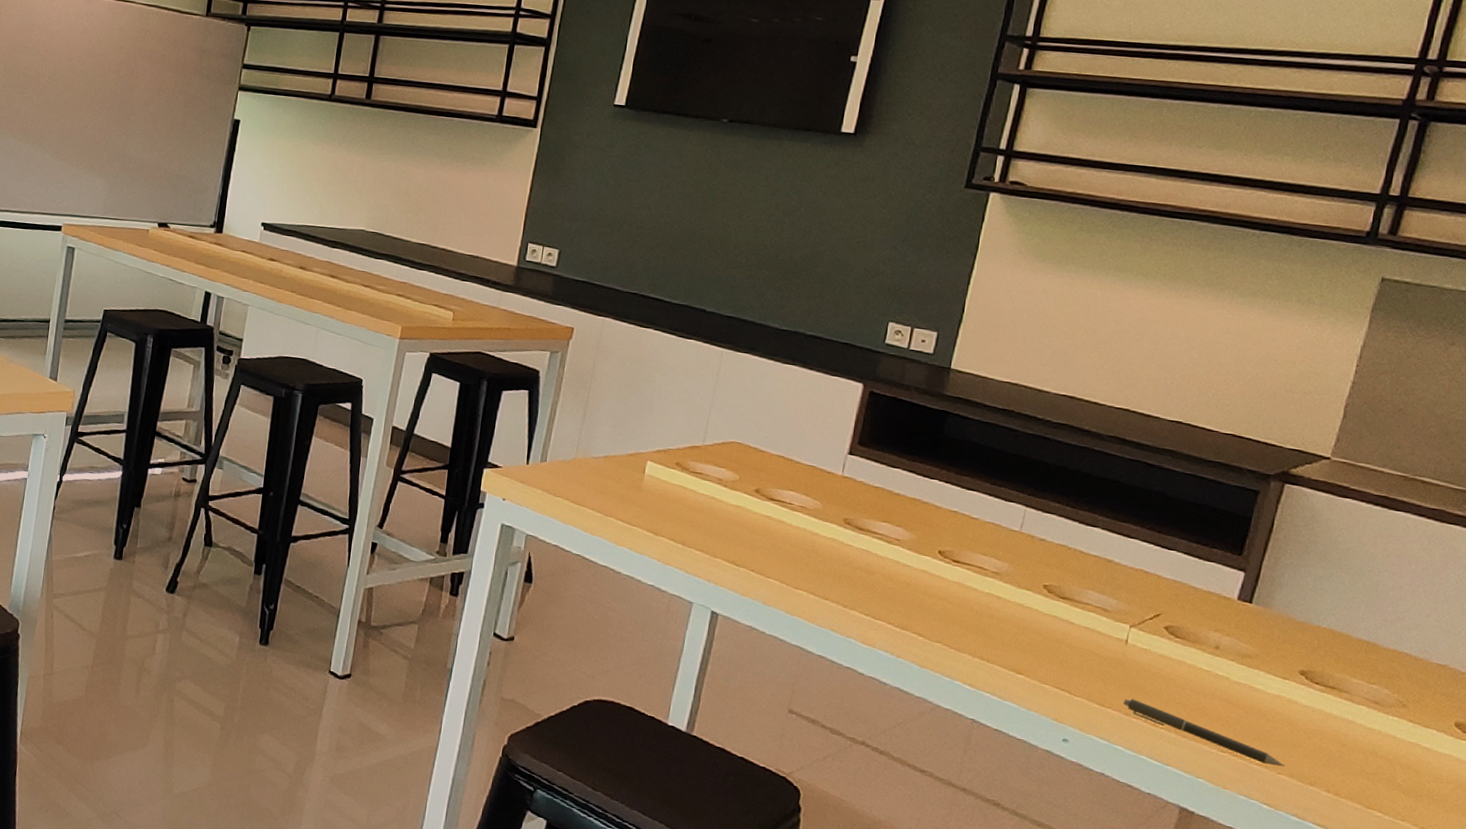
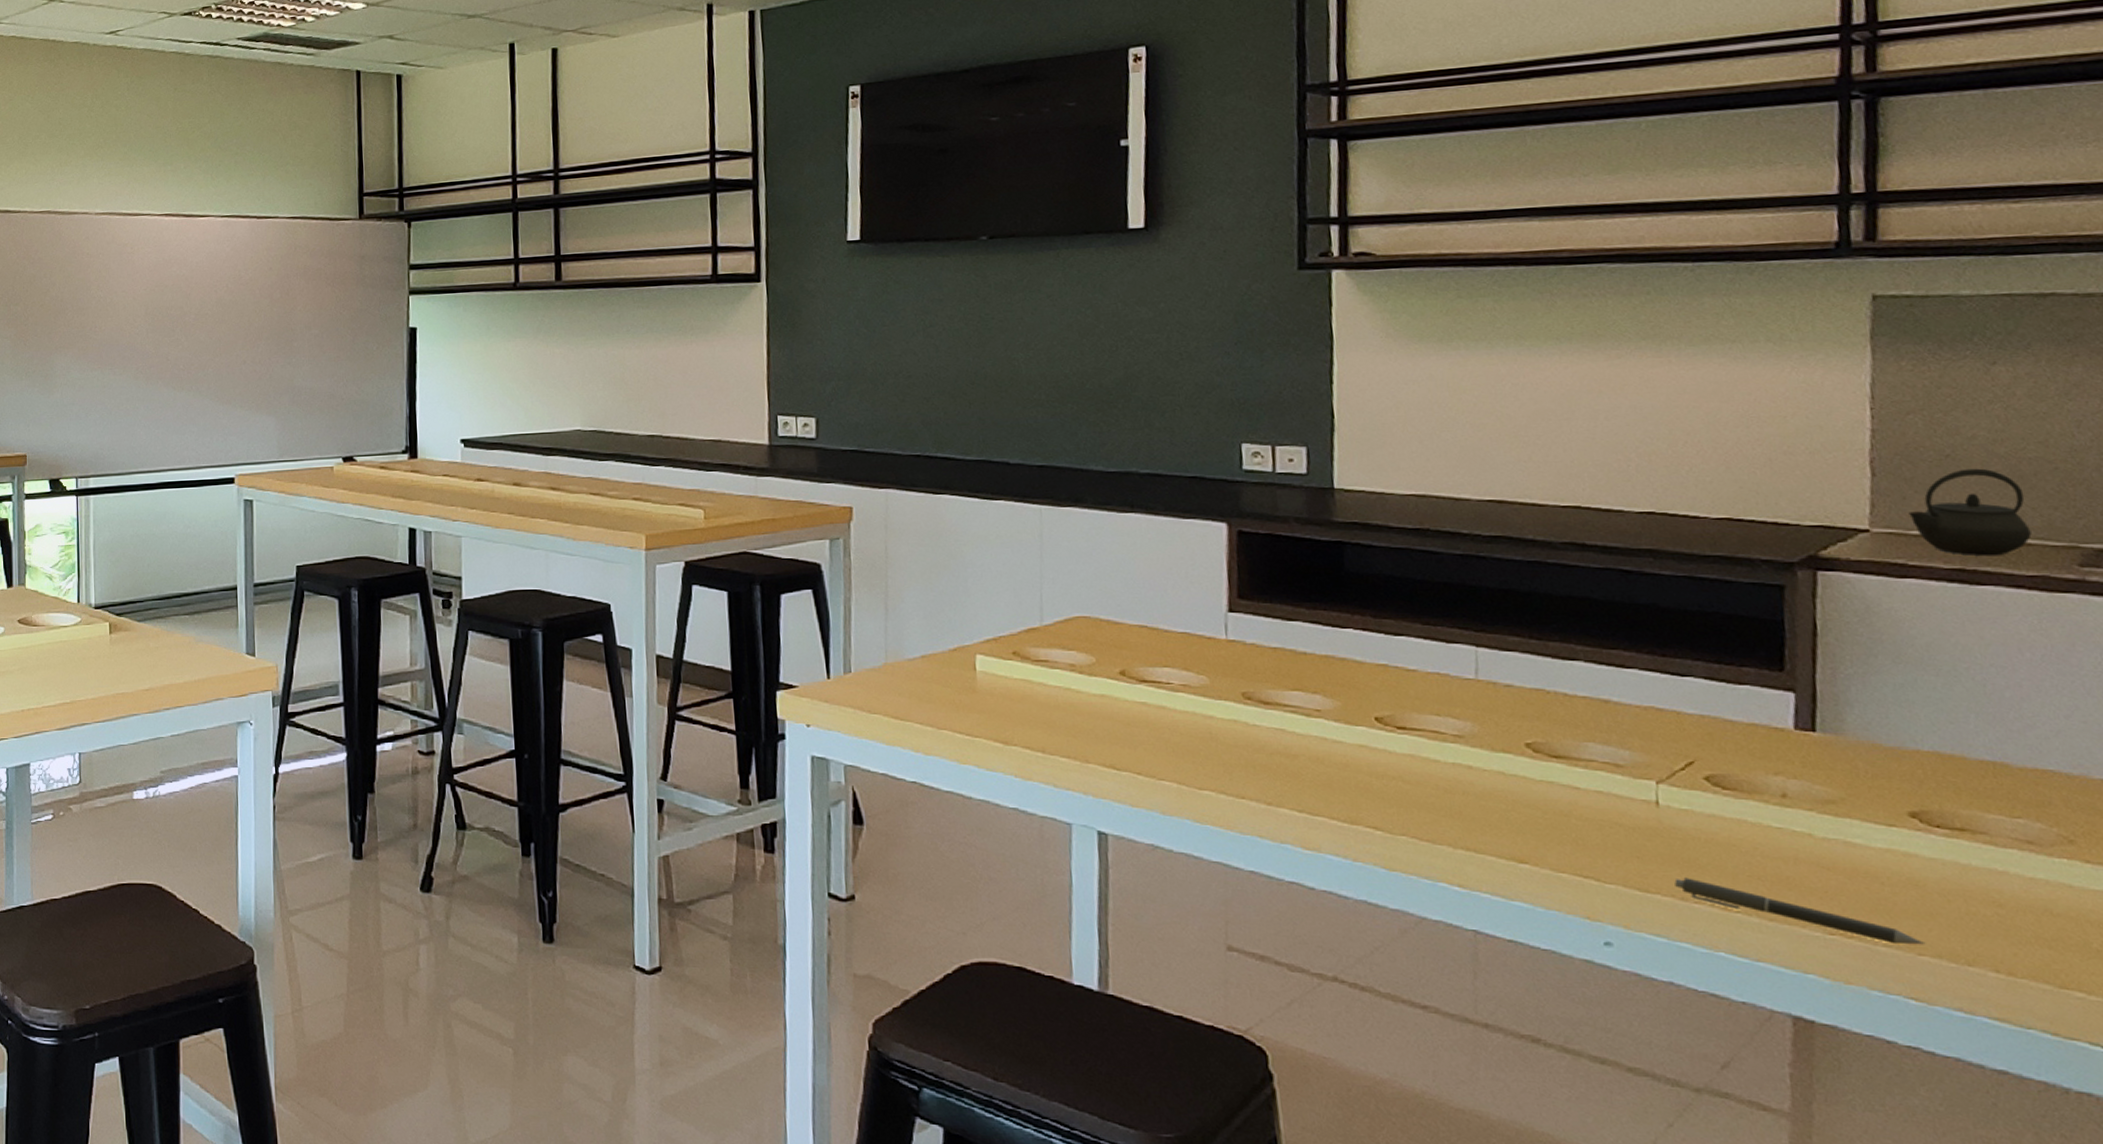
kettle: none [1361,421,1445,490] -> present [1908,468,2032,555]

